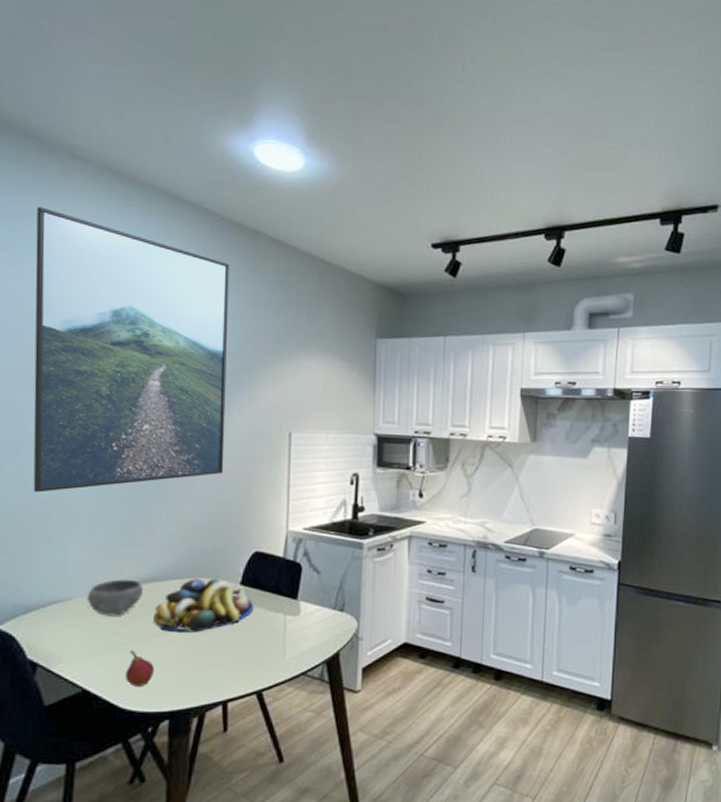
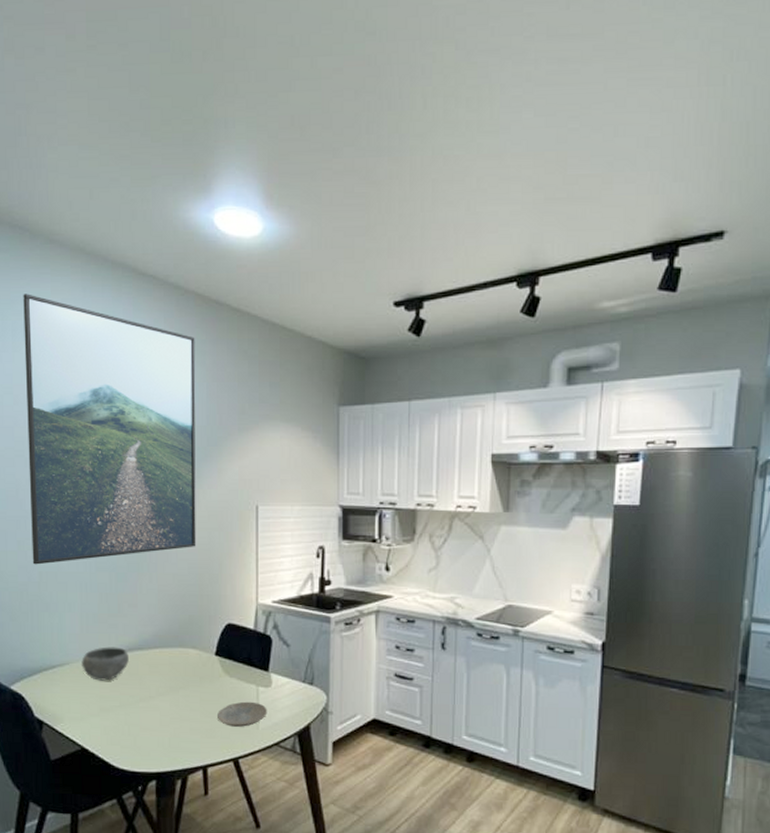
fruit: present [125,650,155,686] -> none [116,713,142,747]
fruit bowl: present [153,578,254,633] -> none [139,648,229,699]
plate: none [241,631,295,658] -> present [218,701,267,727]

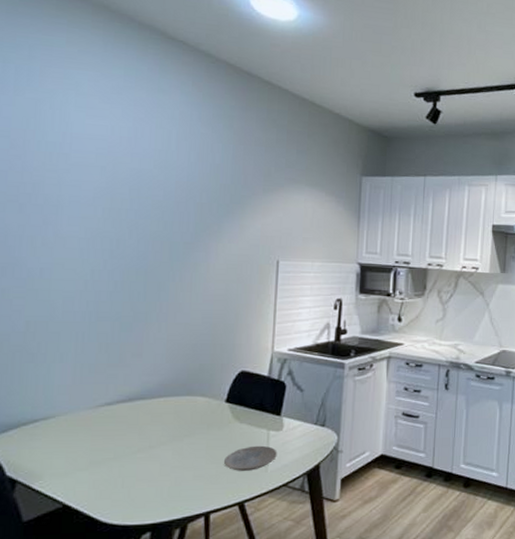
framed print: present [23,294,196,565] -> none [18,40,224,314]
bowl: present [81,647,129,681] -> none [71,397,128,433]

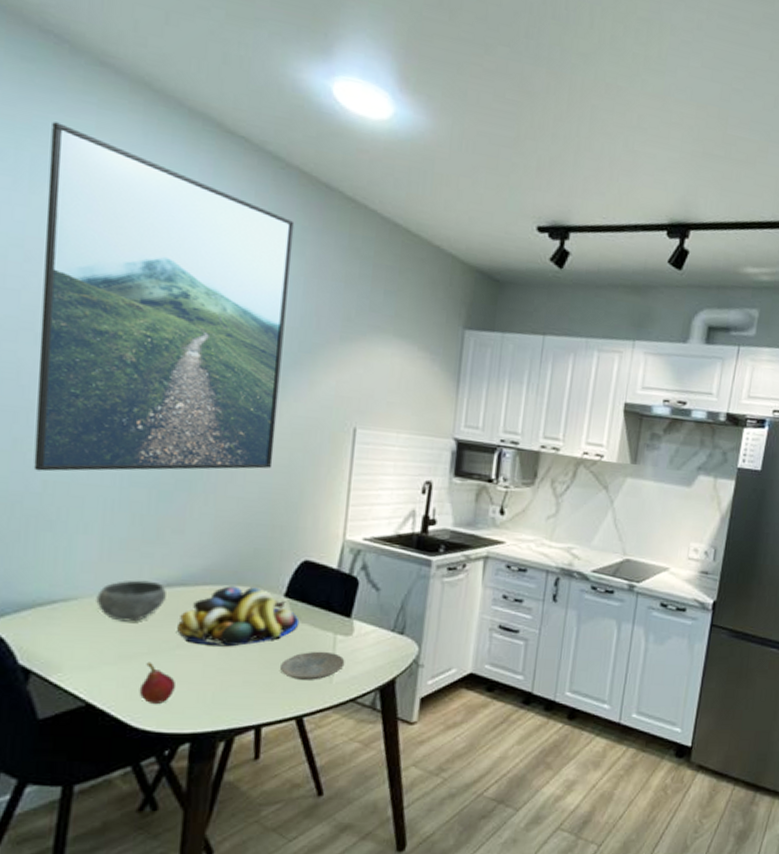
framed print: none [18,40,224,314] -> present [33,121,295,472]
bowl: none [71,397,128,433] -> present [96,580,166,622]
fruit: none [107,465,138,501] -> present [139,662,177,704]
fruit bowl: none [138,396,239,448] -> present [177,586,300,647]

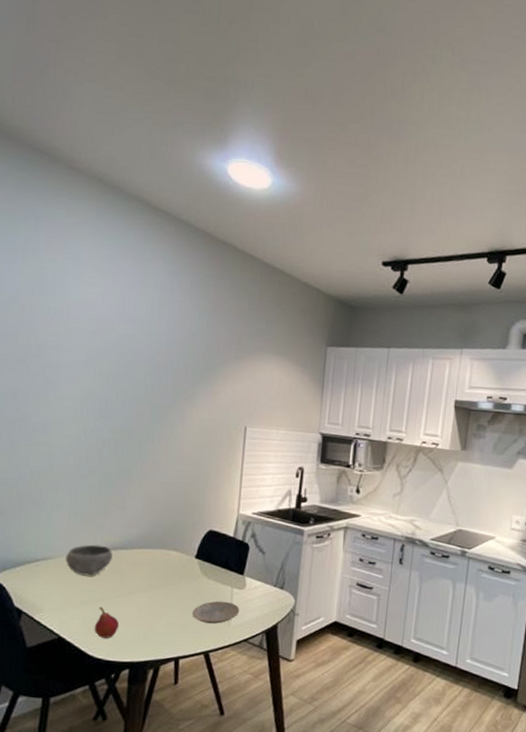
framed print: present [33,121,295,472] -> none [25,212,201,465]
fruit bowl: present [177,586,300,647] -> none [120,549,206,596]

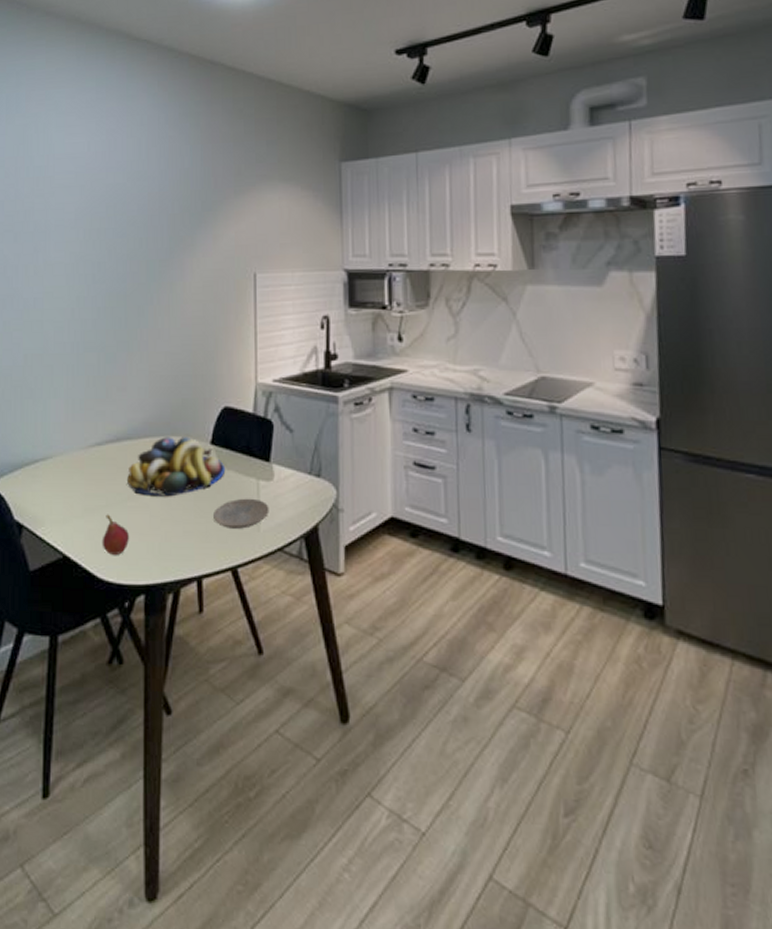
bowl: present [65,544,113,576] -> none [66,437,116,476]
fruit bowl: none [120,549,206,596] -> present [127,437,226,497]

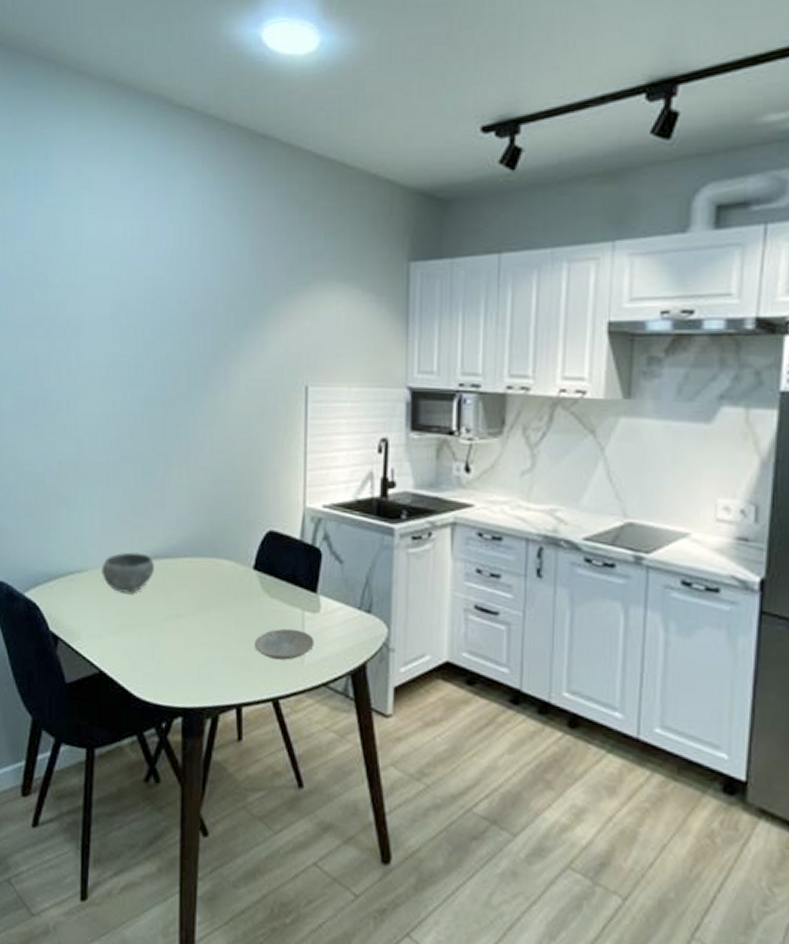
bowl: none [66,437,116,476] -> present [102,552,154,593]
fruit: present [102,514,130,555] -> none [138,633,168,675]
fruit bowl: present [127,437,226,497] -> none [165,558,269,621]

